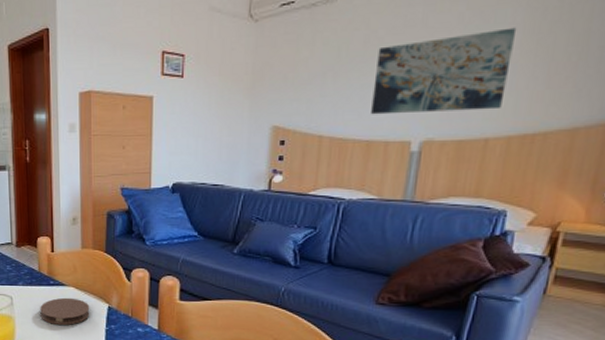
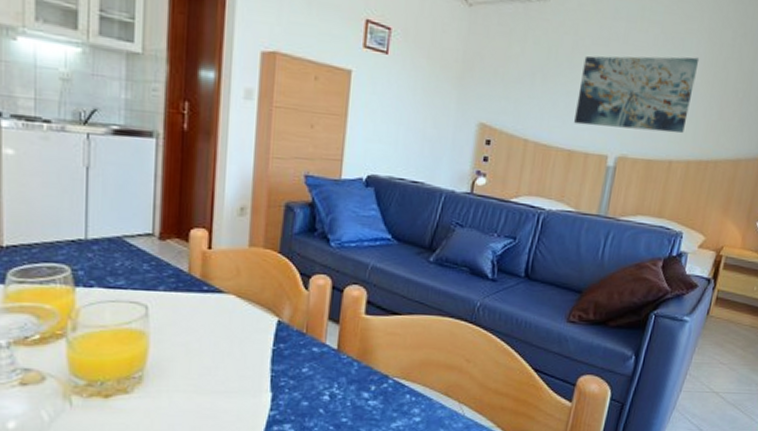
coaster: present [40,297,90,325] -> none [186,308,254,344]

